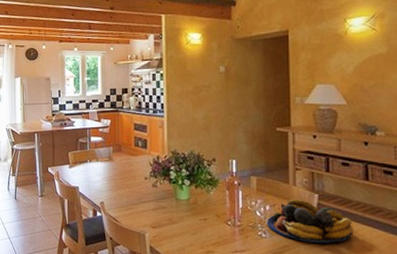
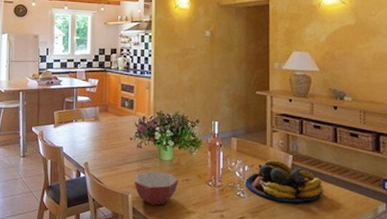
bowl: none [150,210,197,245] -> present [134,170,179,205]

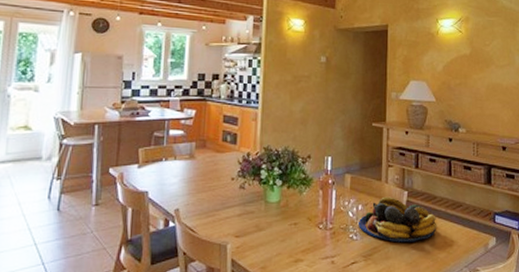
bowl: present [134,170,179,205] -> none [234,215,286,255]

